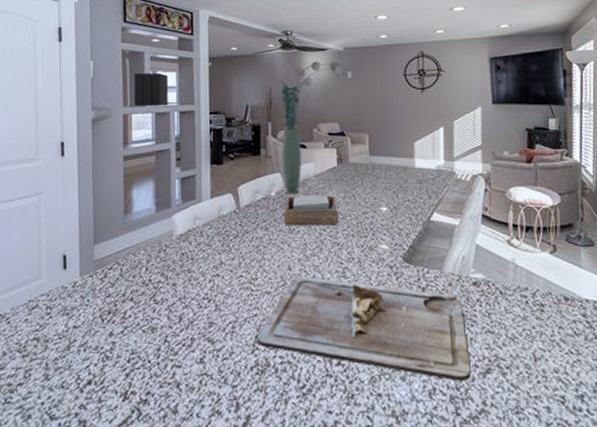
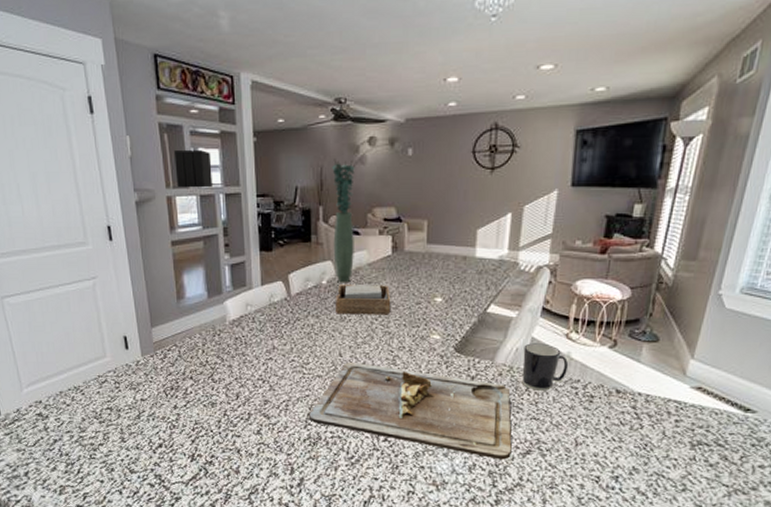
mug: none [469,250,515,301] -> present [521,343,569,391]

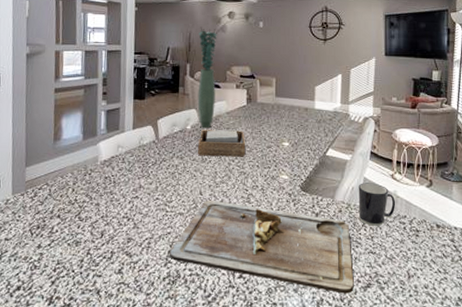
books: present [174,149,213,188] -> none [65,13,98,45]

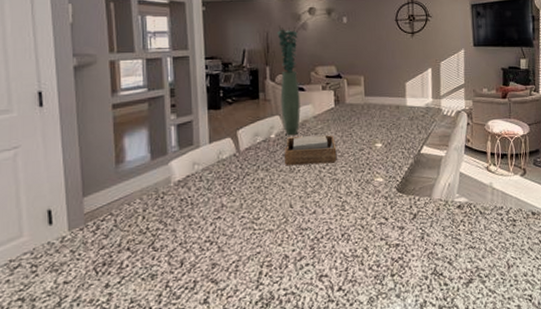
cutting board: present [169,199,354,294] -> none [260,211,456,293]
mug: present [358,183,396,226] -> none [454,177,493,221]

